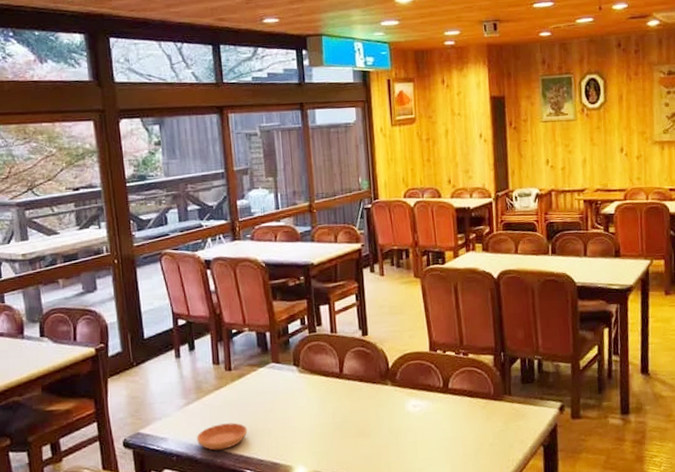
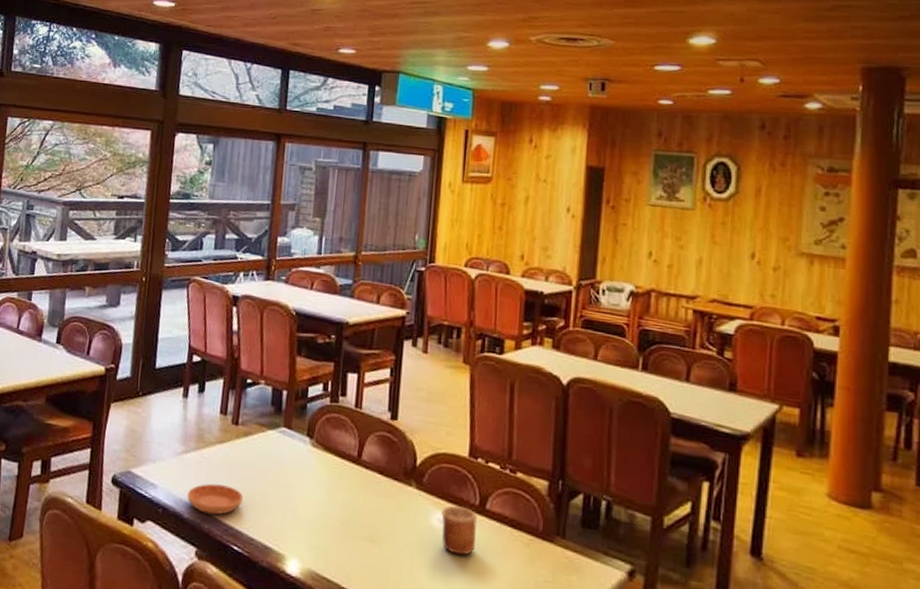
cup: none [414,390,444,429] -> present [441,504,478,556]

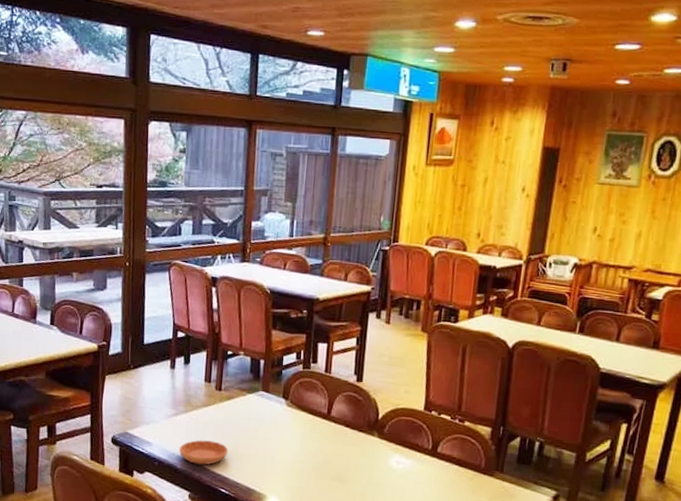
cup: present [441,504,478,556] -> none [399,449,430,489]

